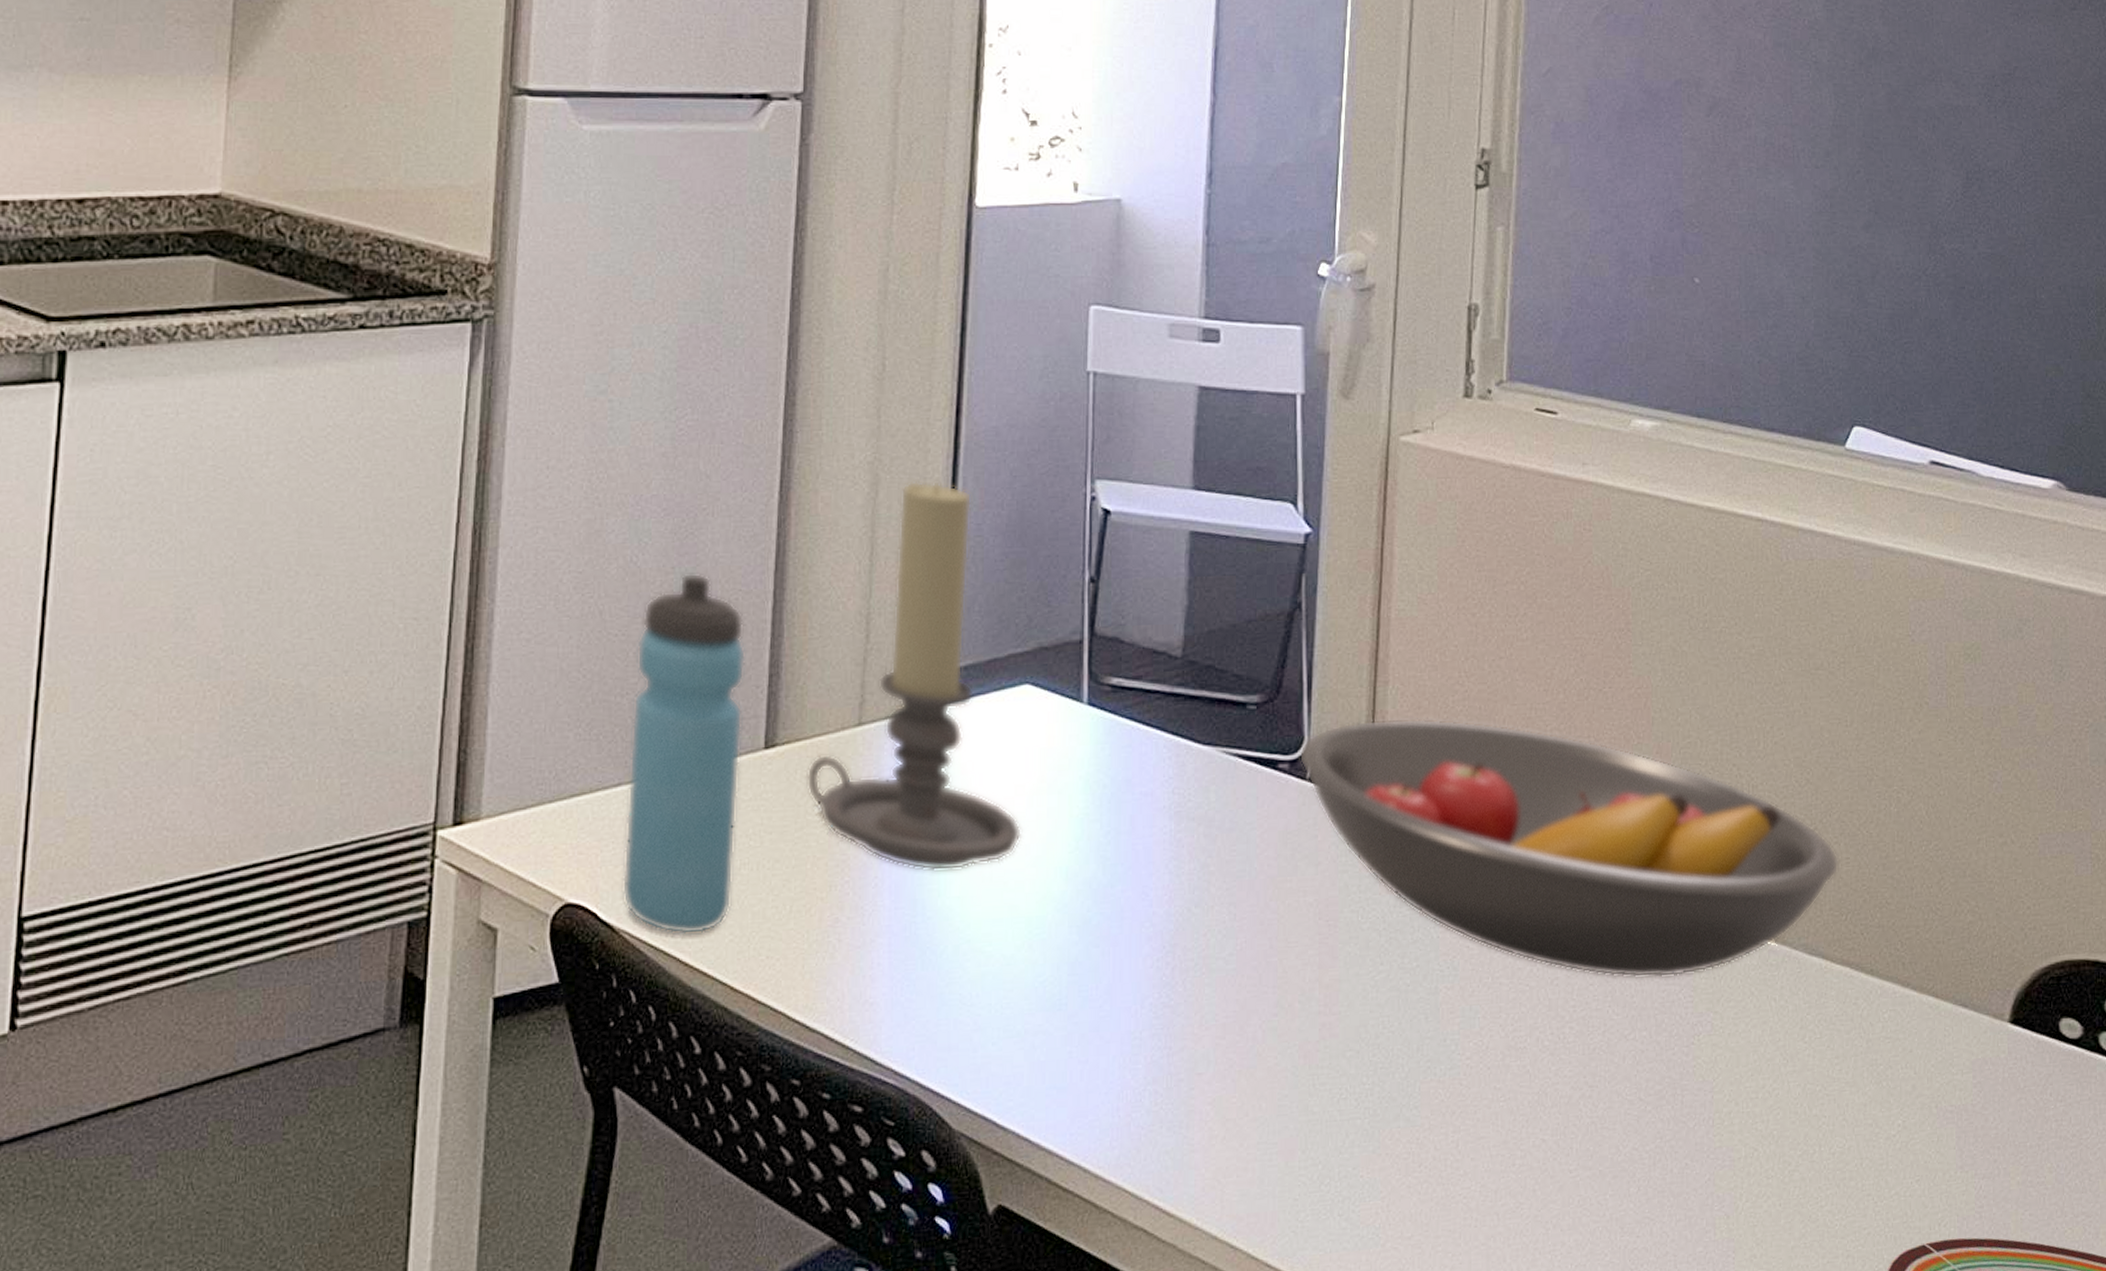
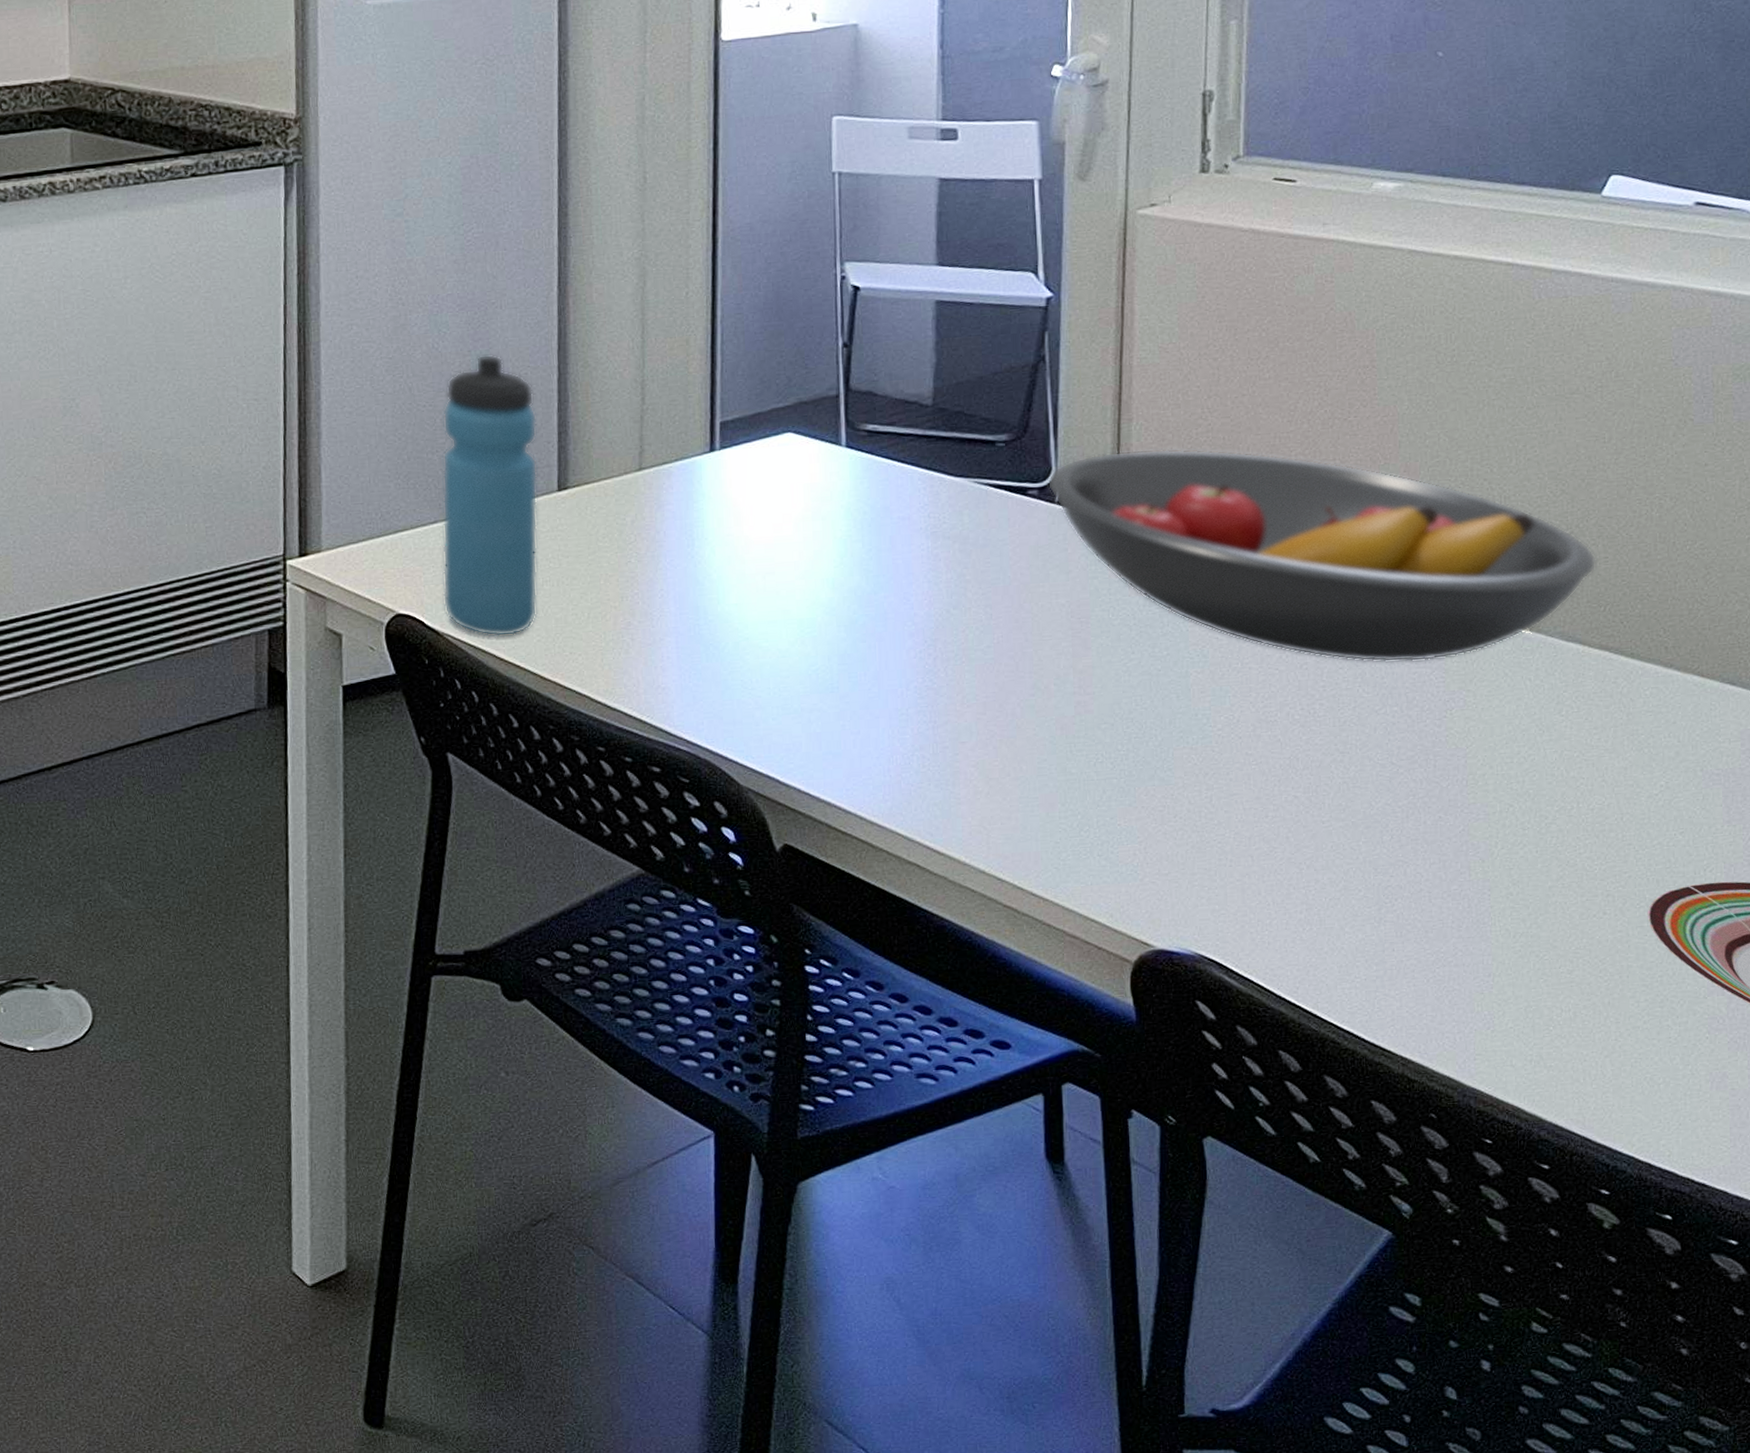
candle holder: present [806,480,1021,872] -> none [596,271,790,585]

